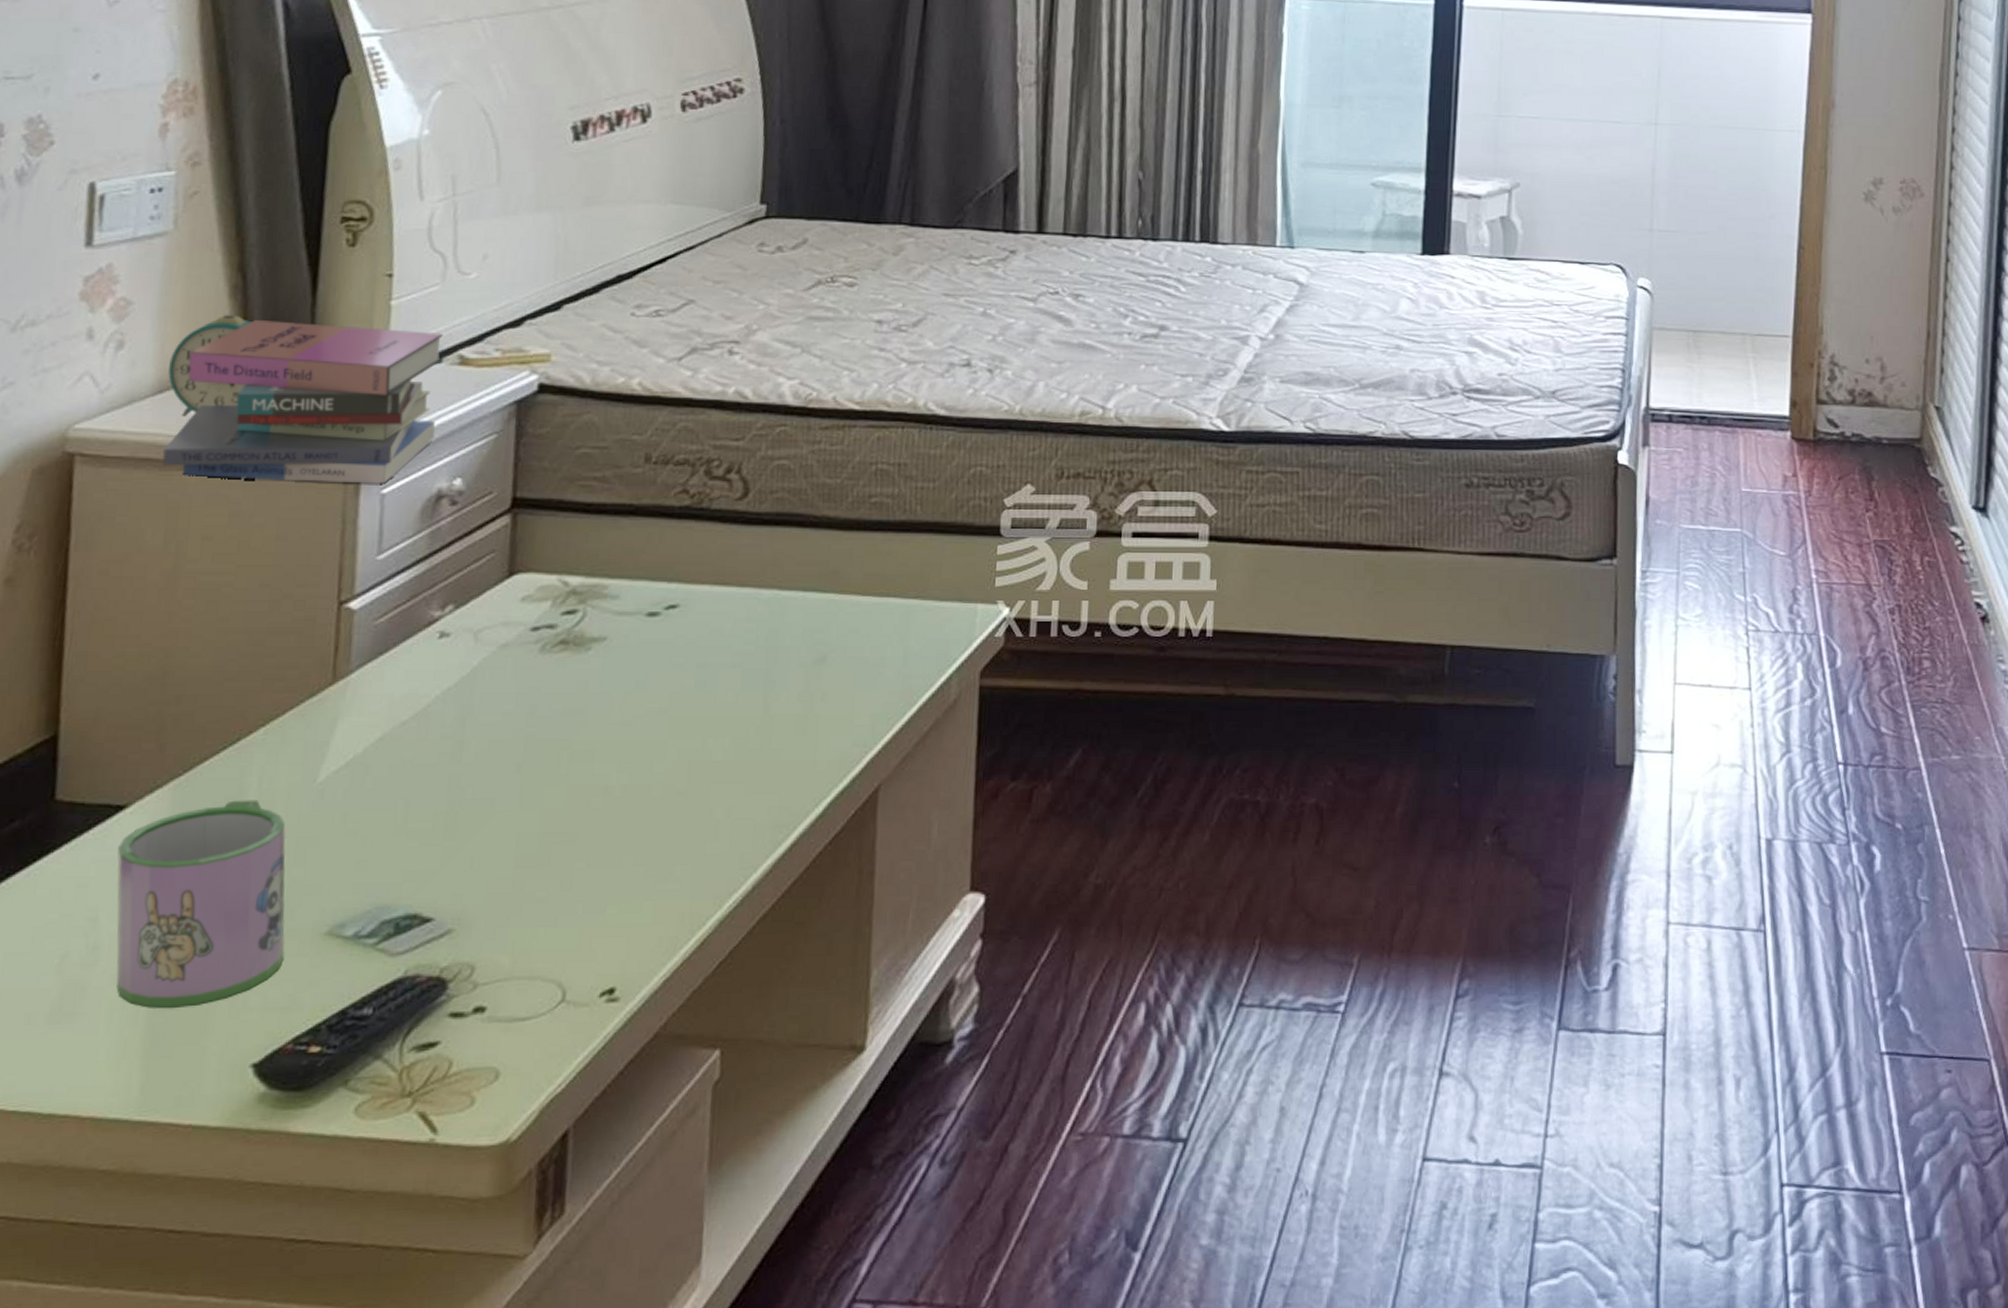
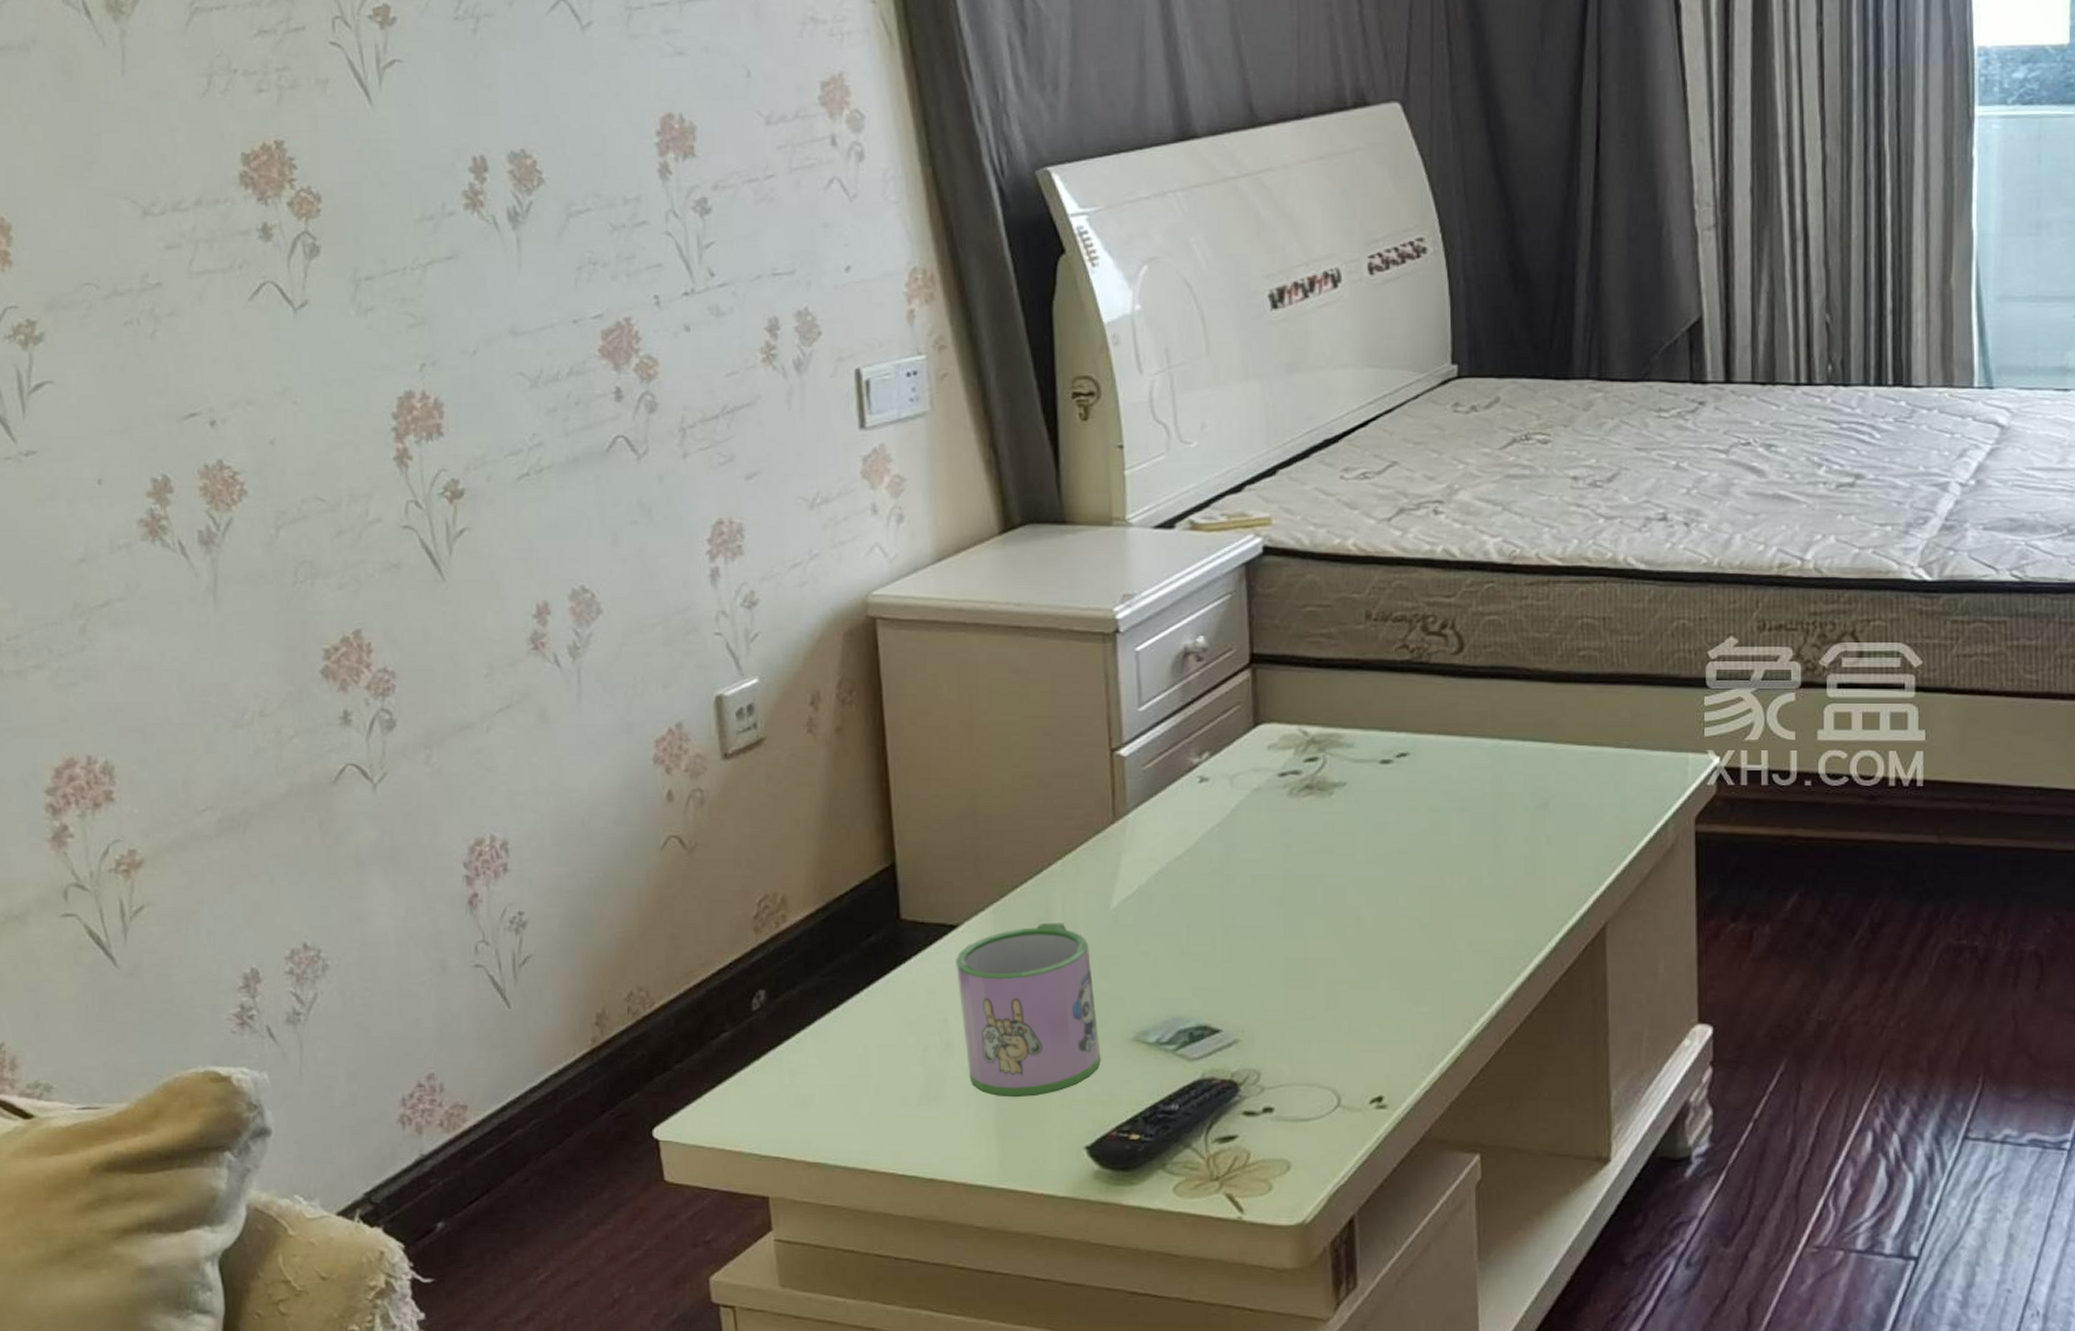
books: present [162,320,443,484] -> none [948,492,1177,642]
alarm clock: present [168,314,252,417] -> none [943,487,1009,583]

